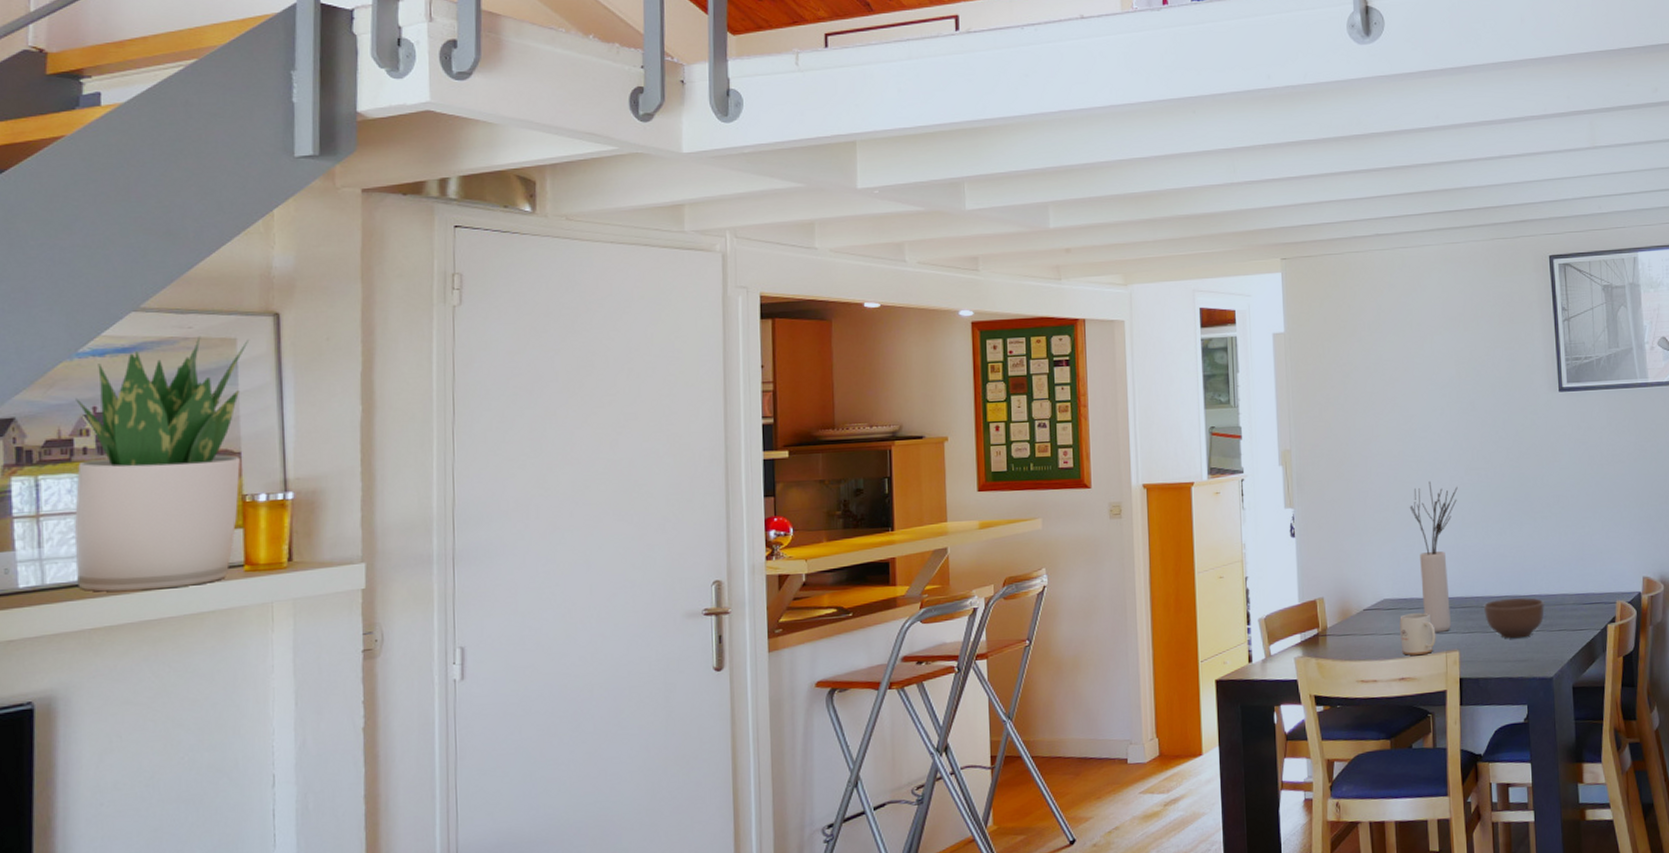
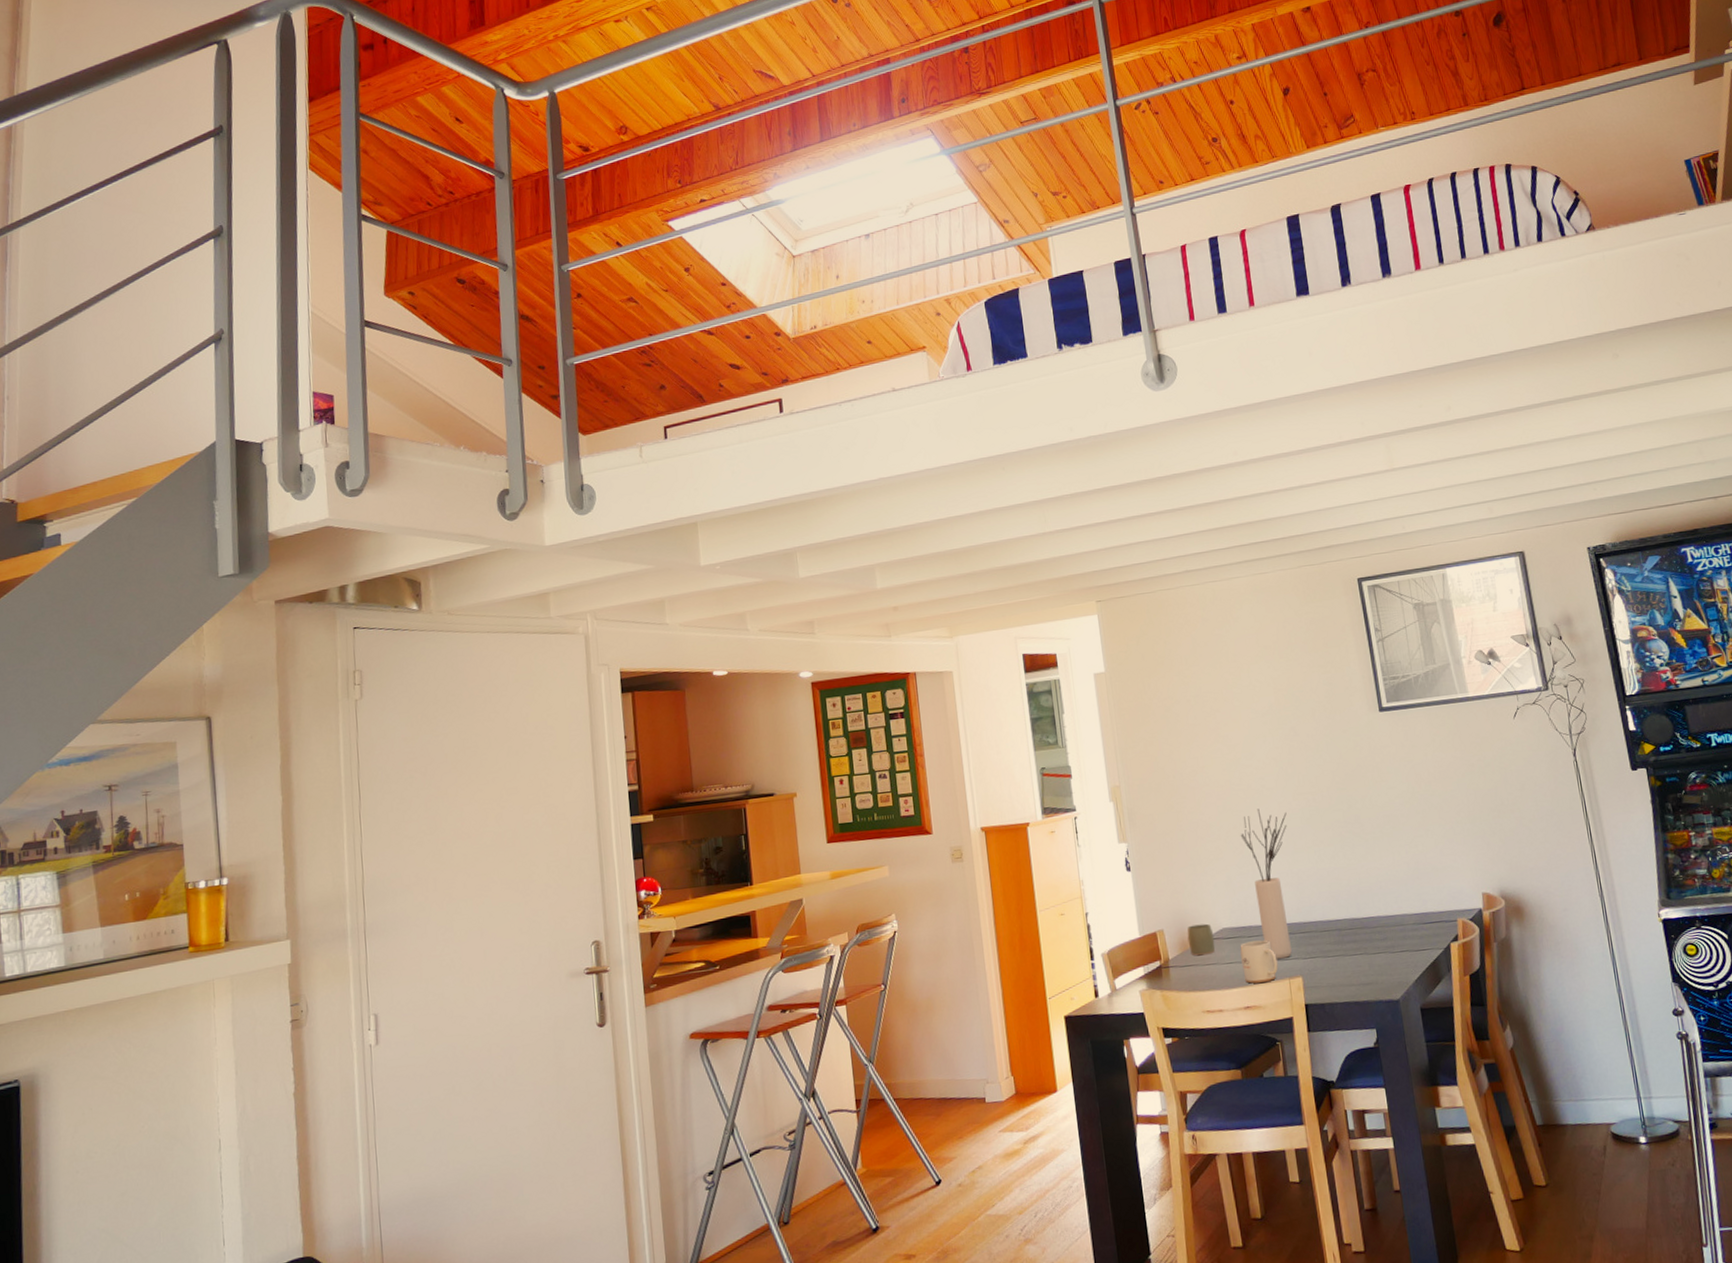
planter: present [75,335,248,592] -> none [47,741,186,977]
mug: none [1347,593,1375,626] -> present [1186,923,1216,956]
bowl: present [1483,597,1544,639] -> none [1322,919,1385,962]

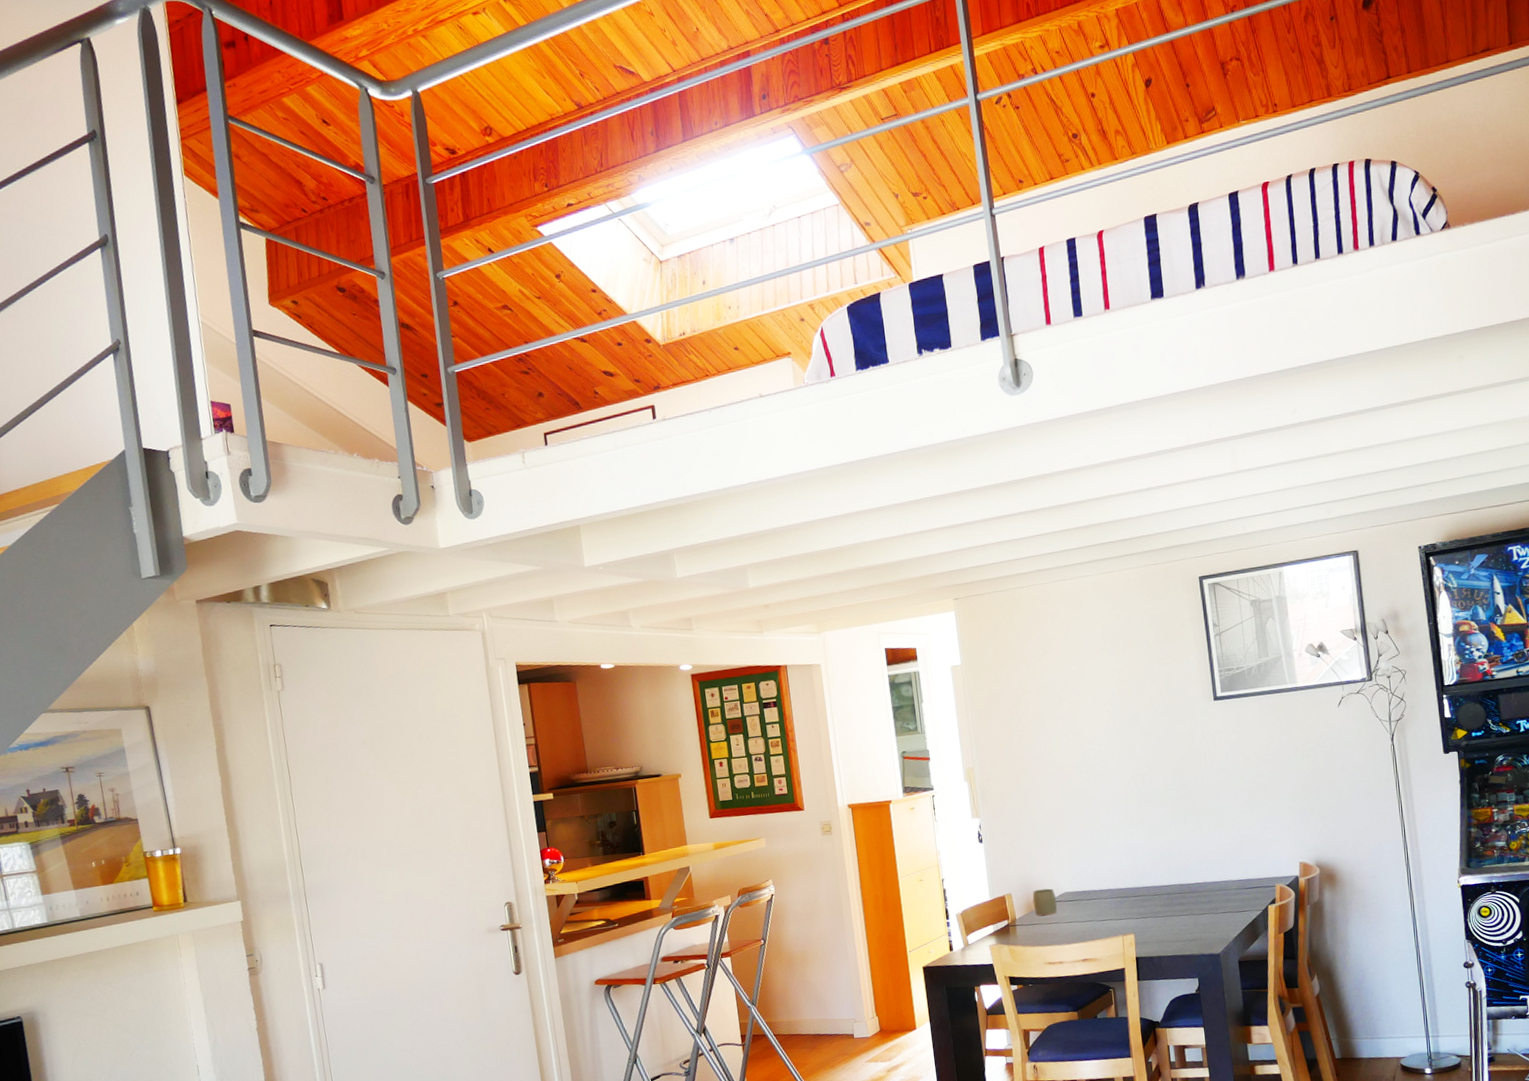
vase: present [1240,808,1292,959] -> none [1082,788,1126,919]
mug: present [1240,940,1279,984] -> none [1079,902,1113,940]

